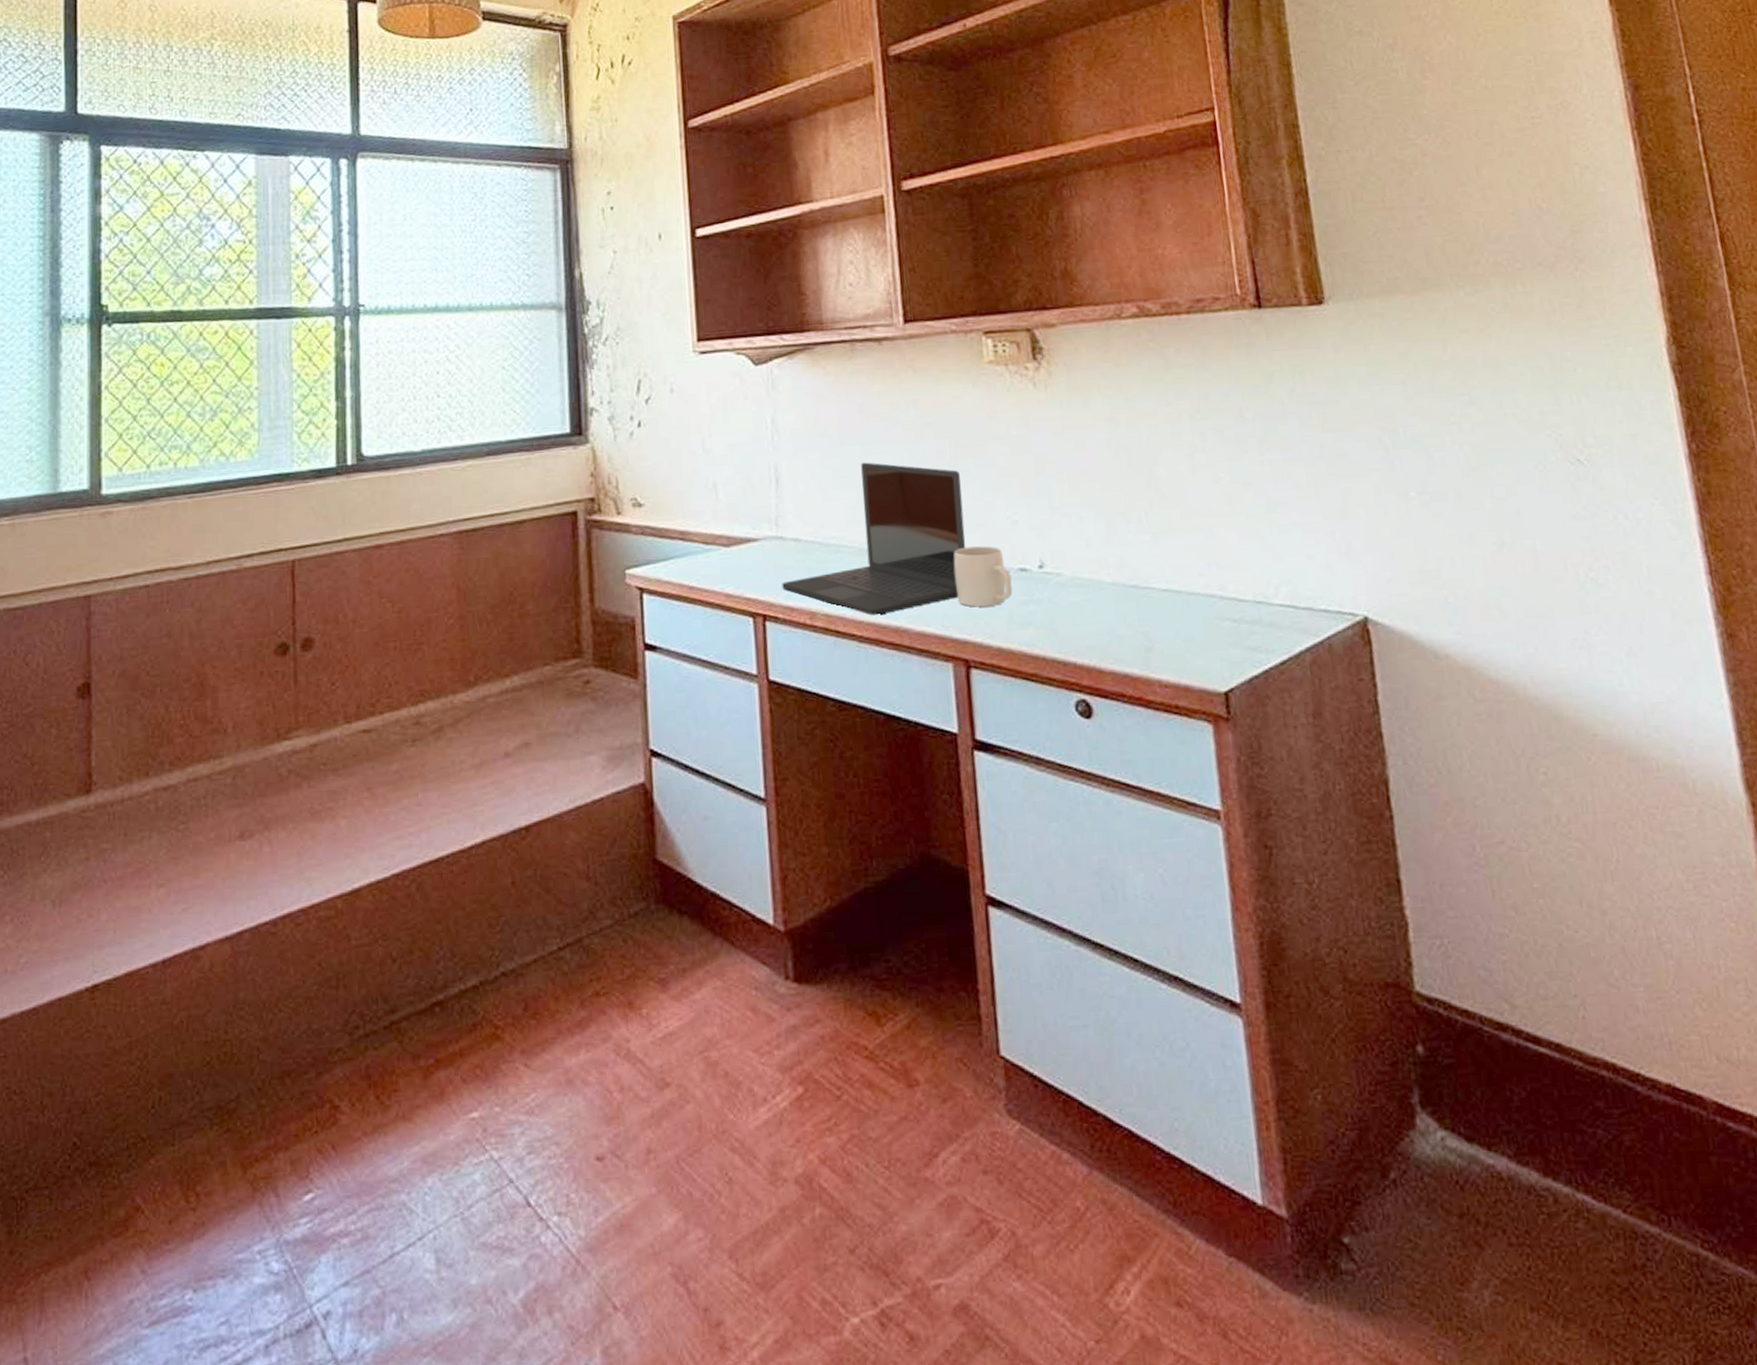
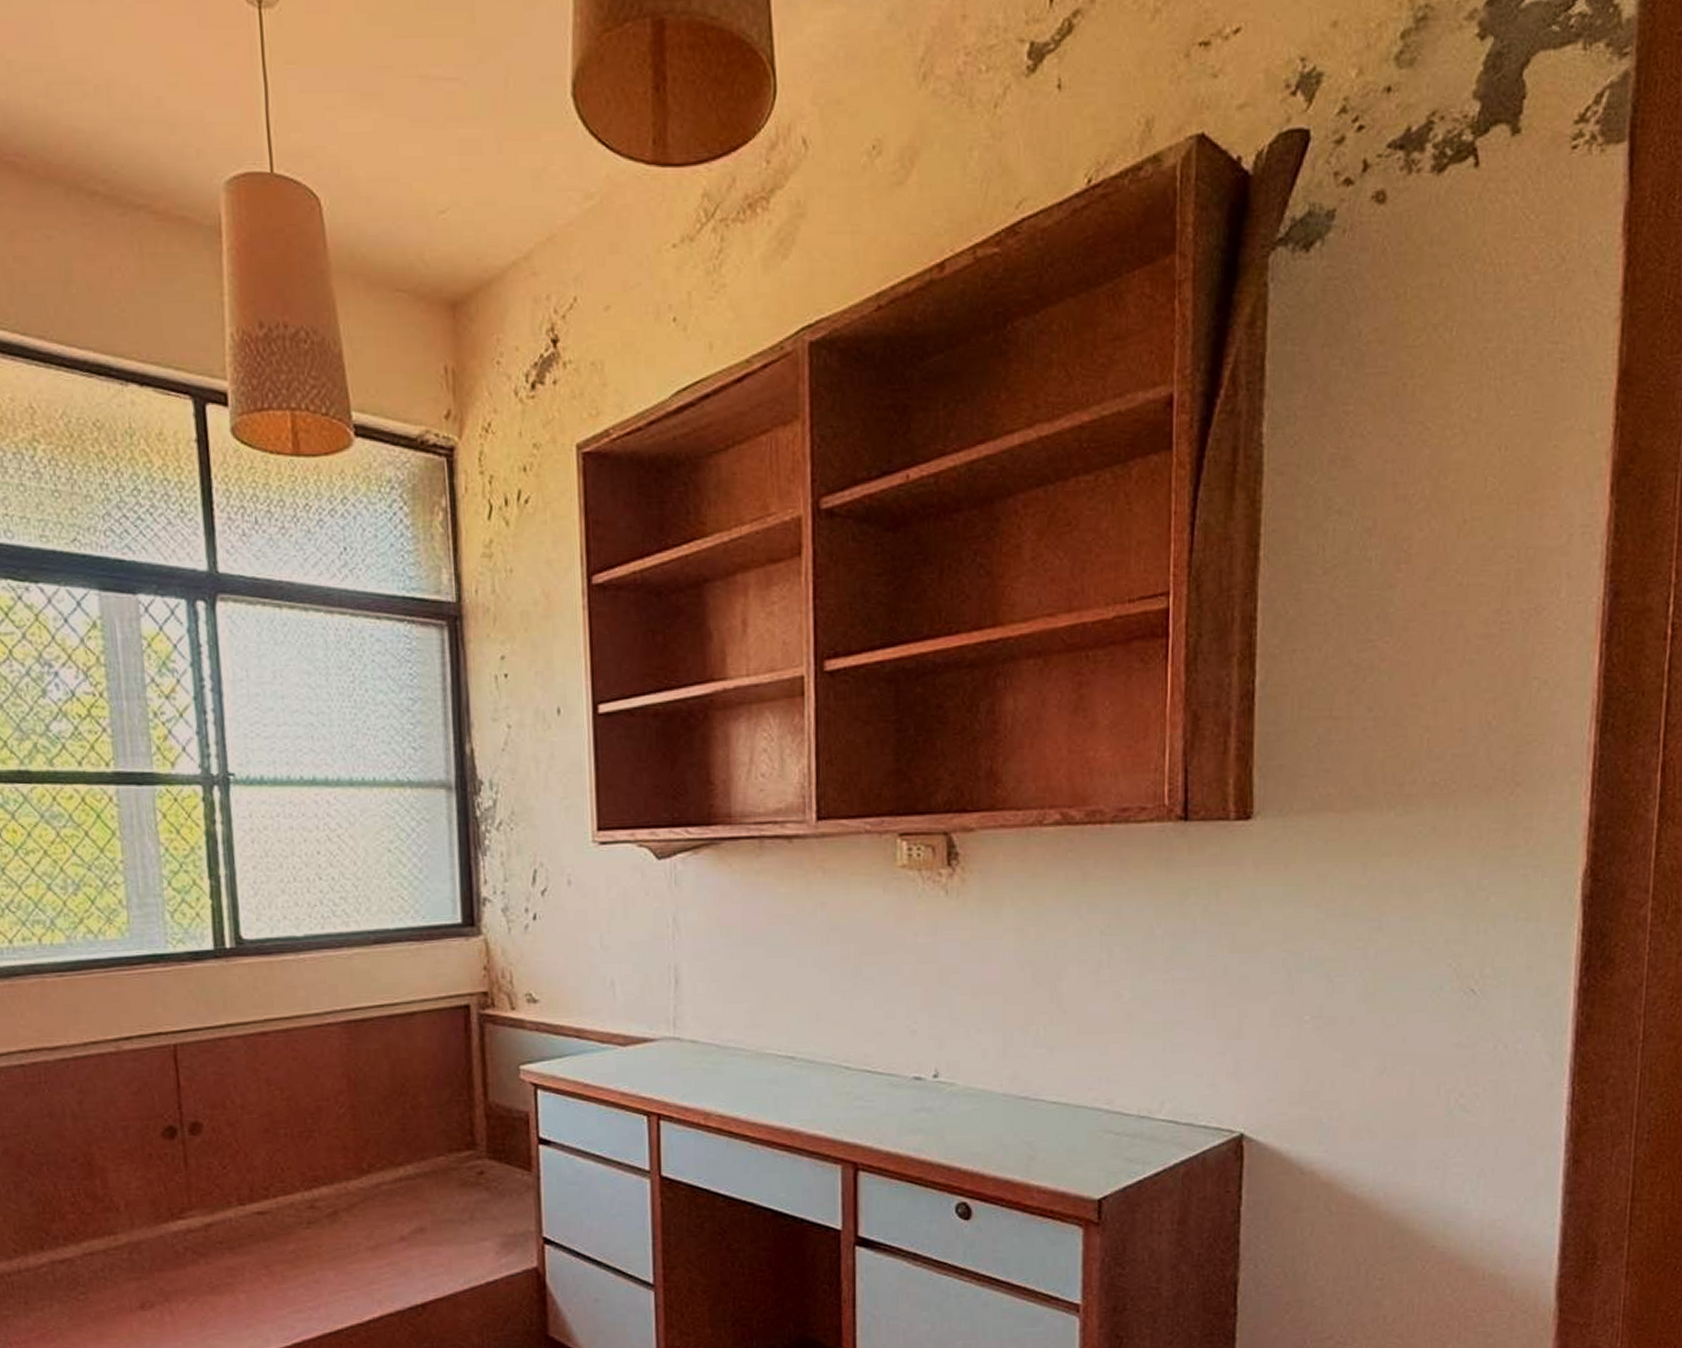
laptop: present [782,462,966,616] -> none [677,965,864,1118]
mug: present [953,546,1013,607] -> none [849,1054,906,1113]

